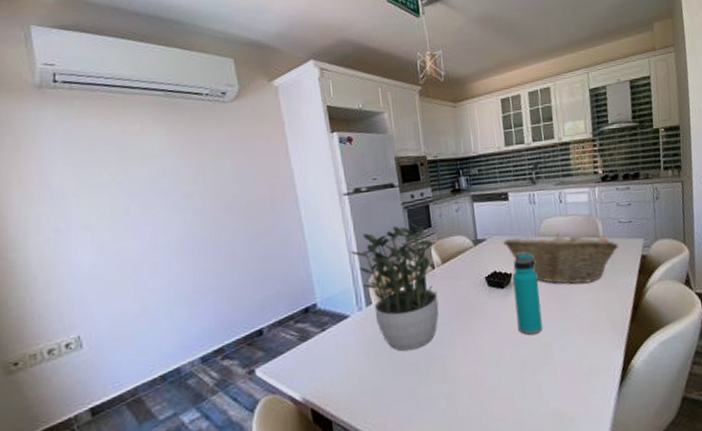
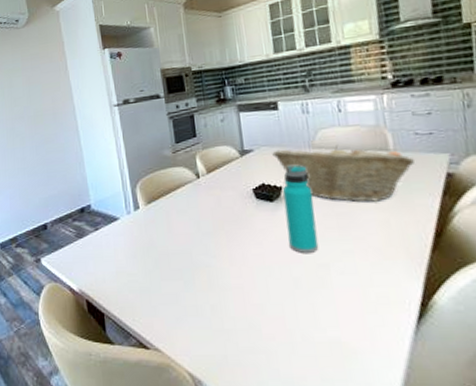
potted plant: present [350,221,439,351] -> none [119,131,204,256]

